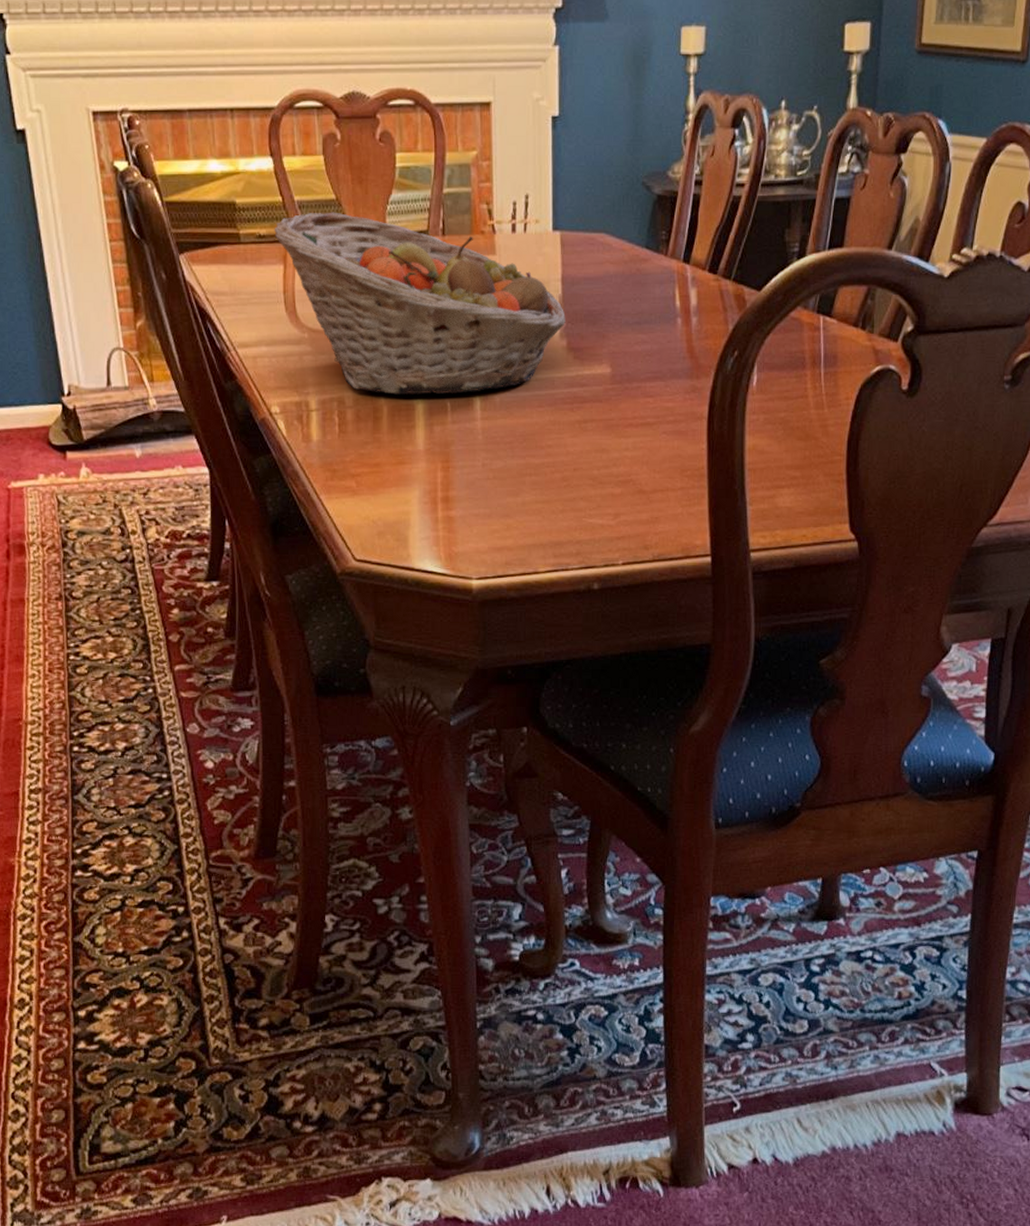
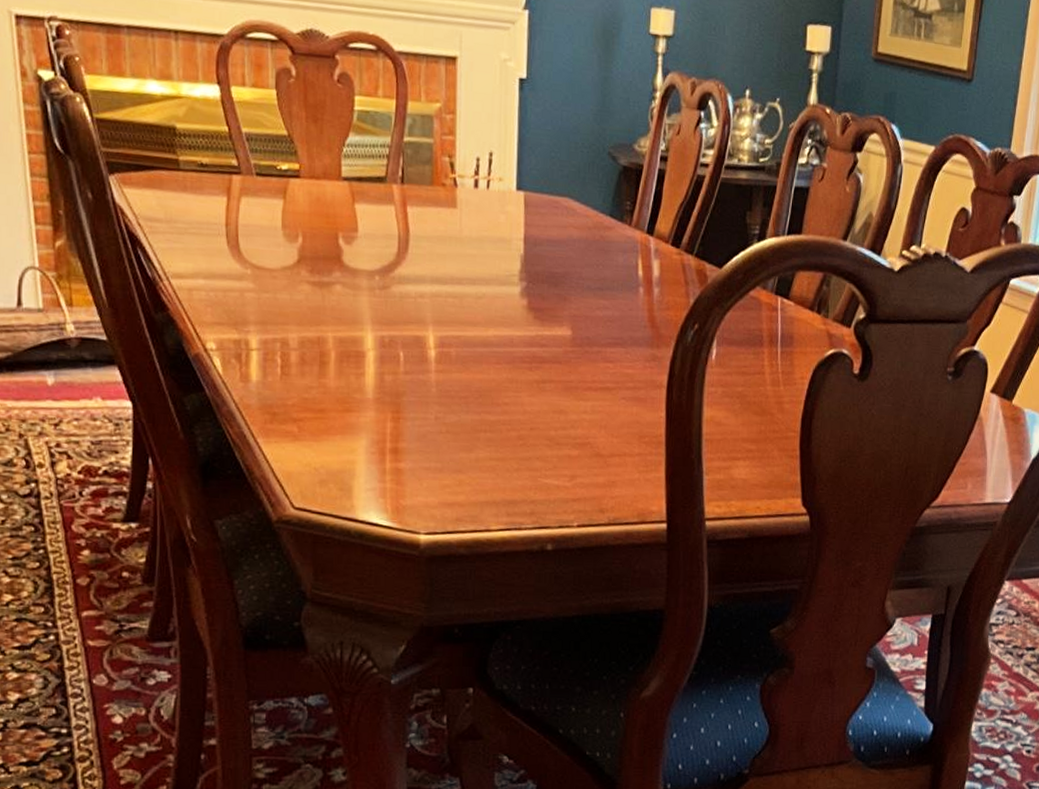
fruit basket: present [274,212,566,395] -> none [218,146,527,344]

